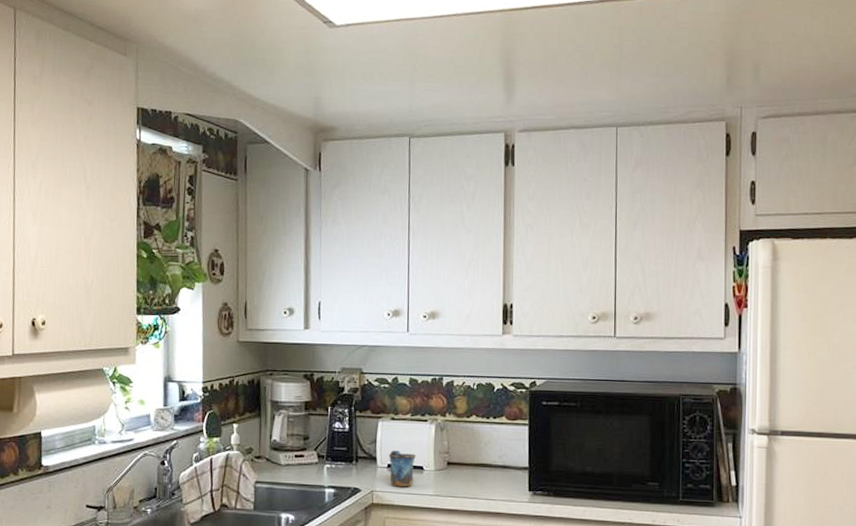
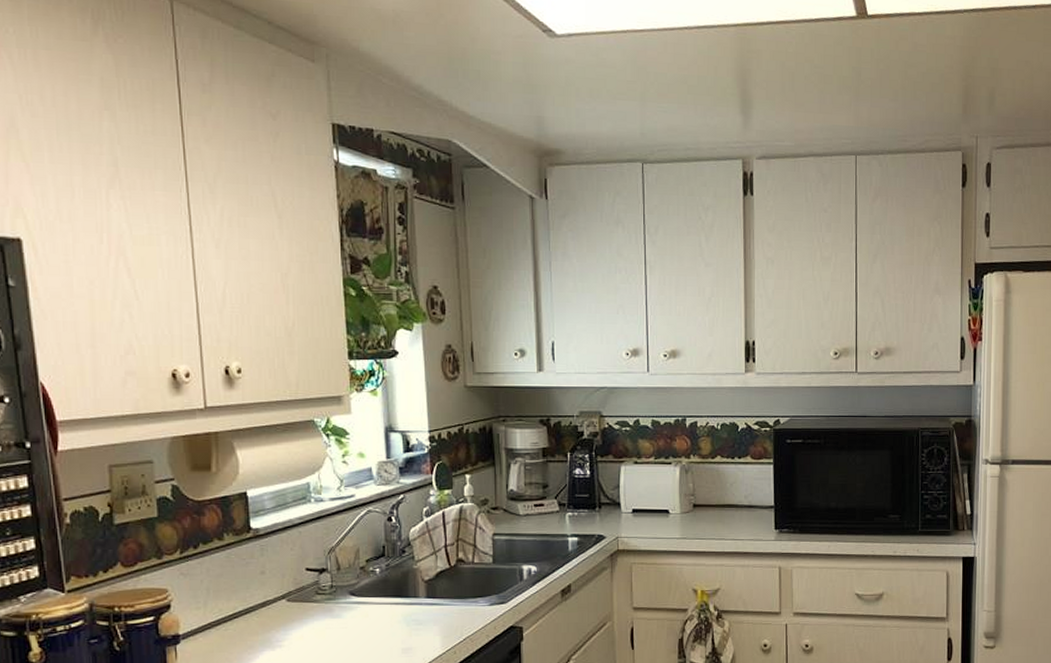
mug: present [388,450,417,487] -> none [632,495,662,532]

